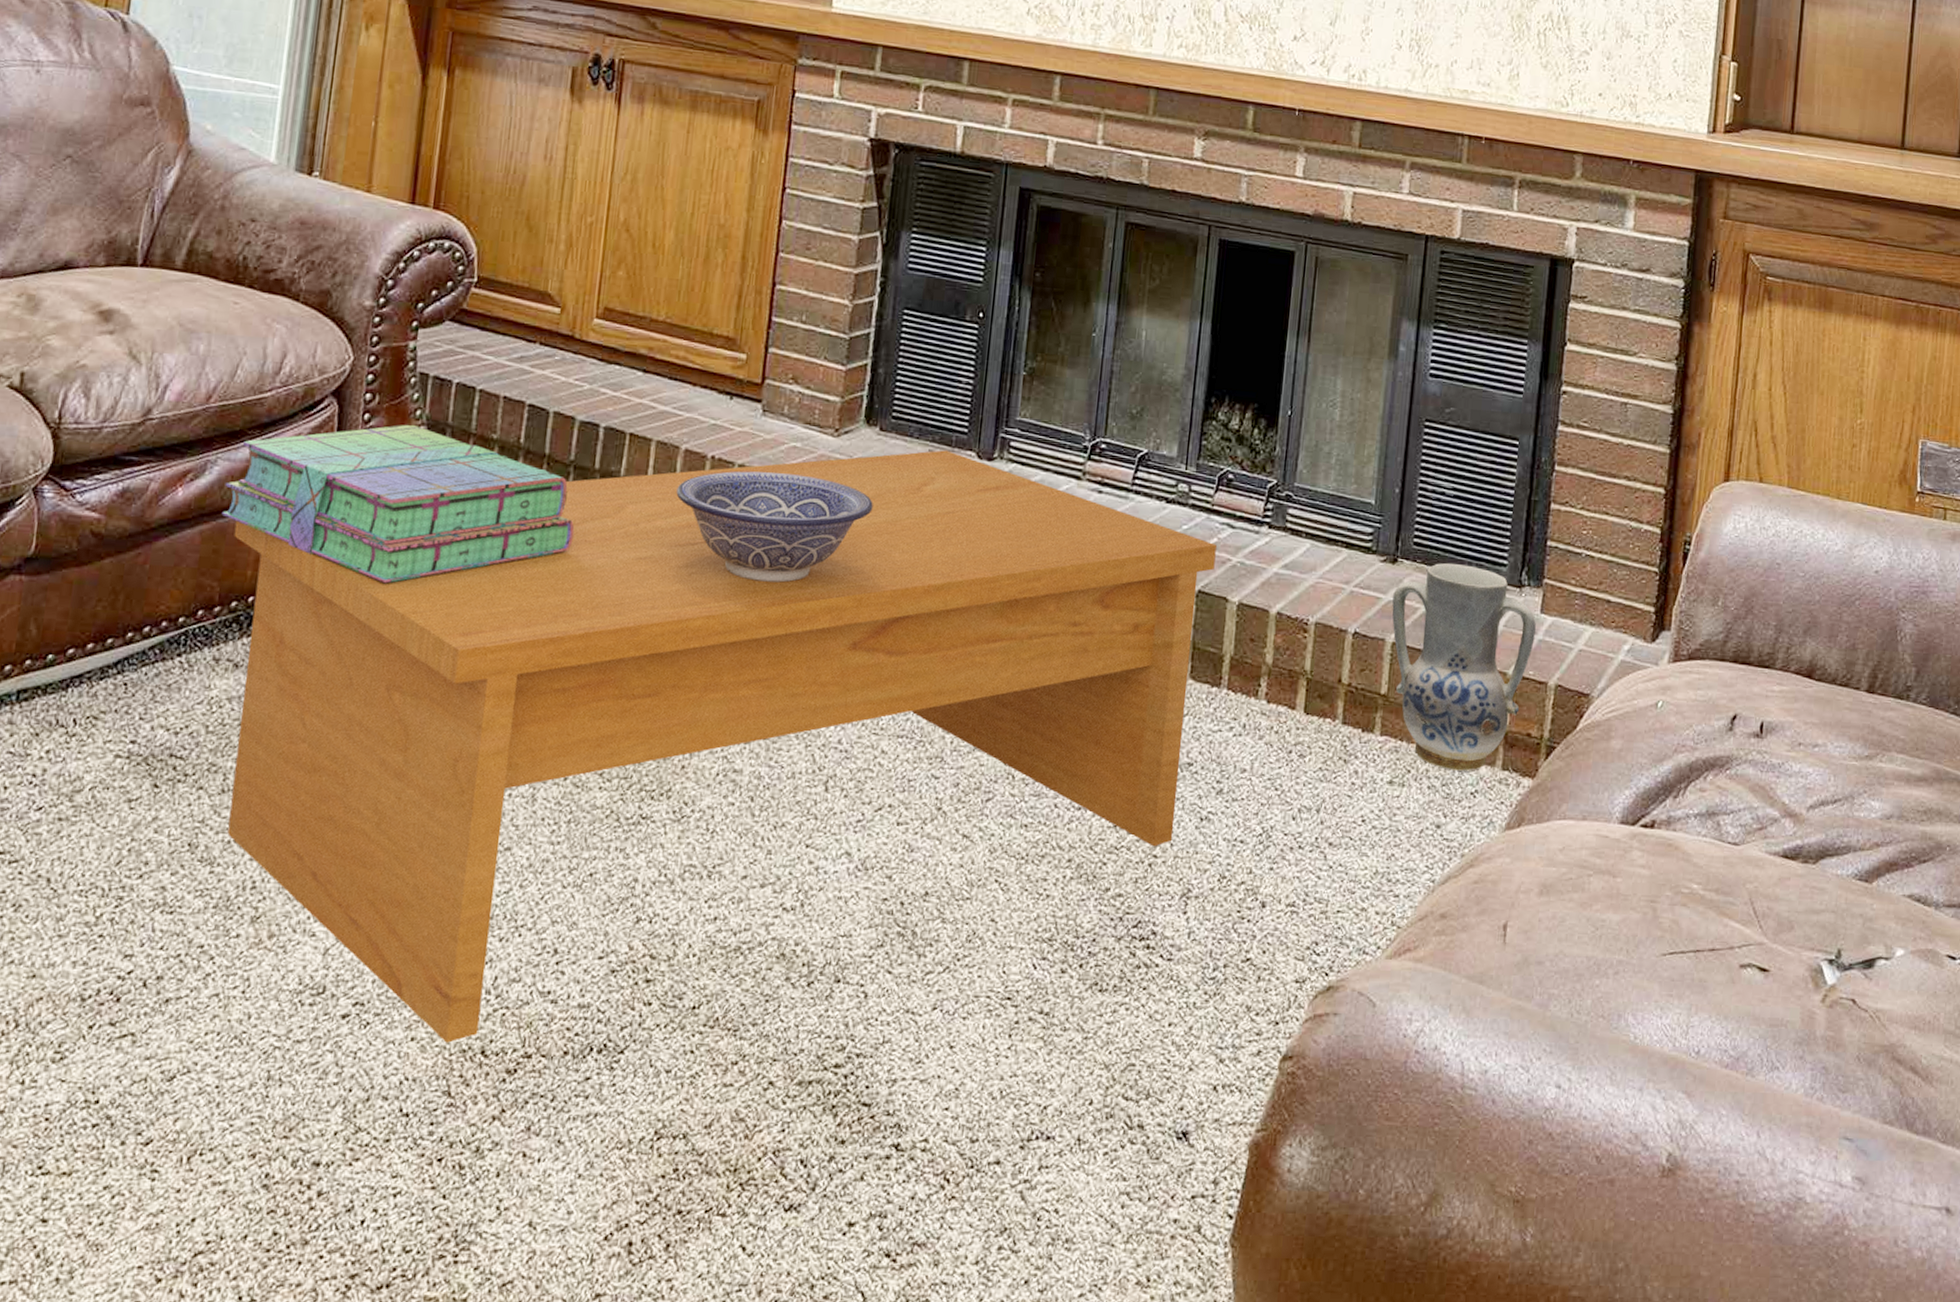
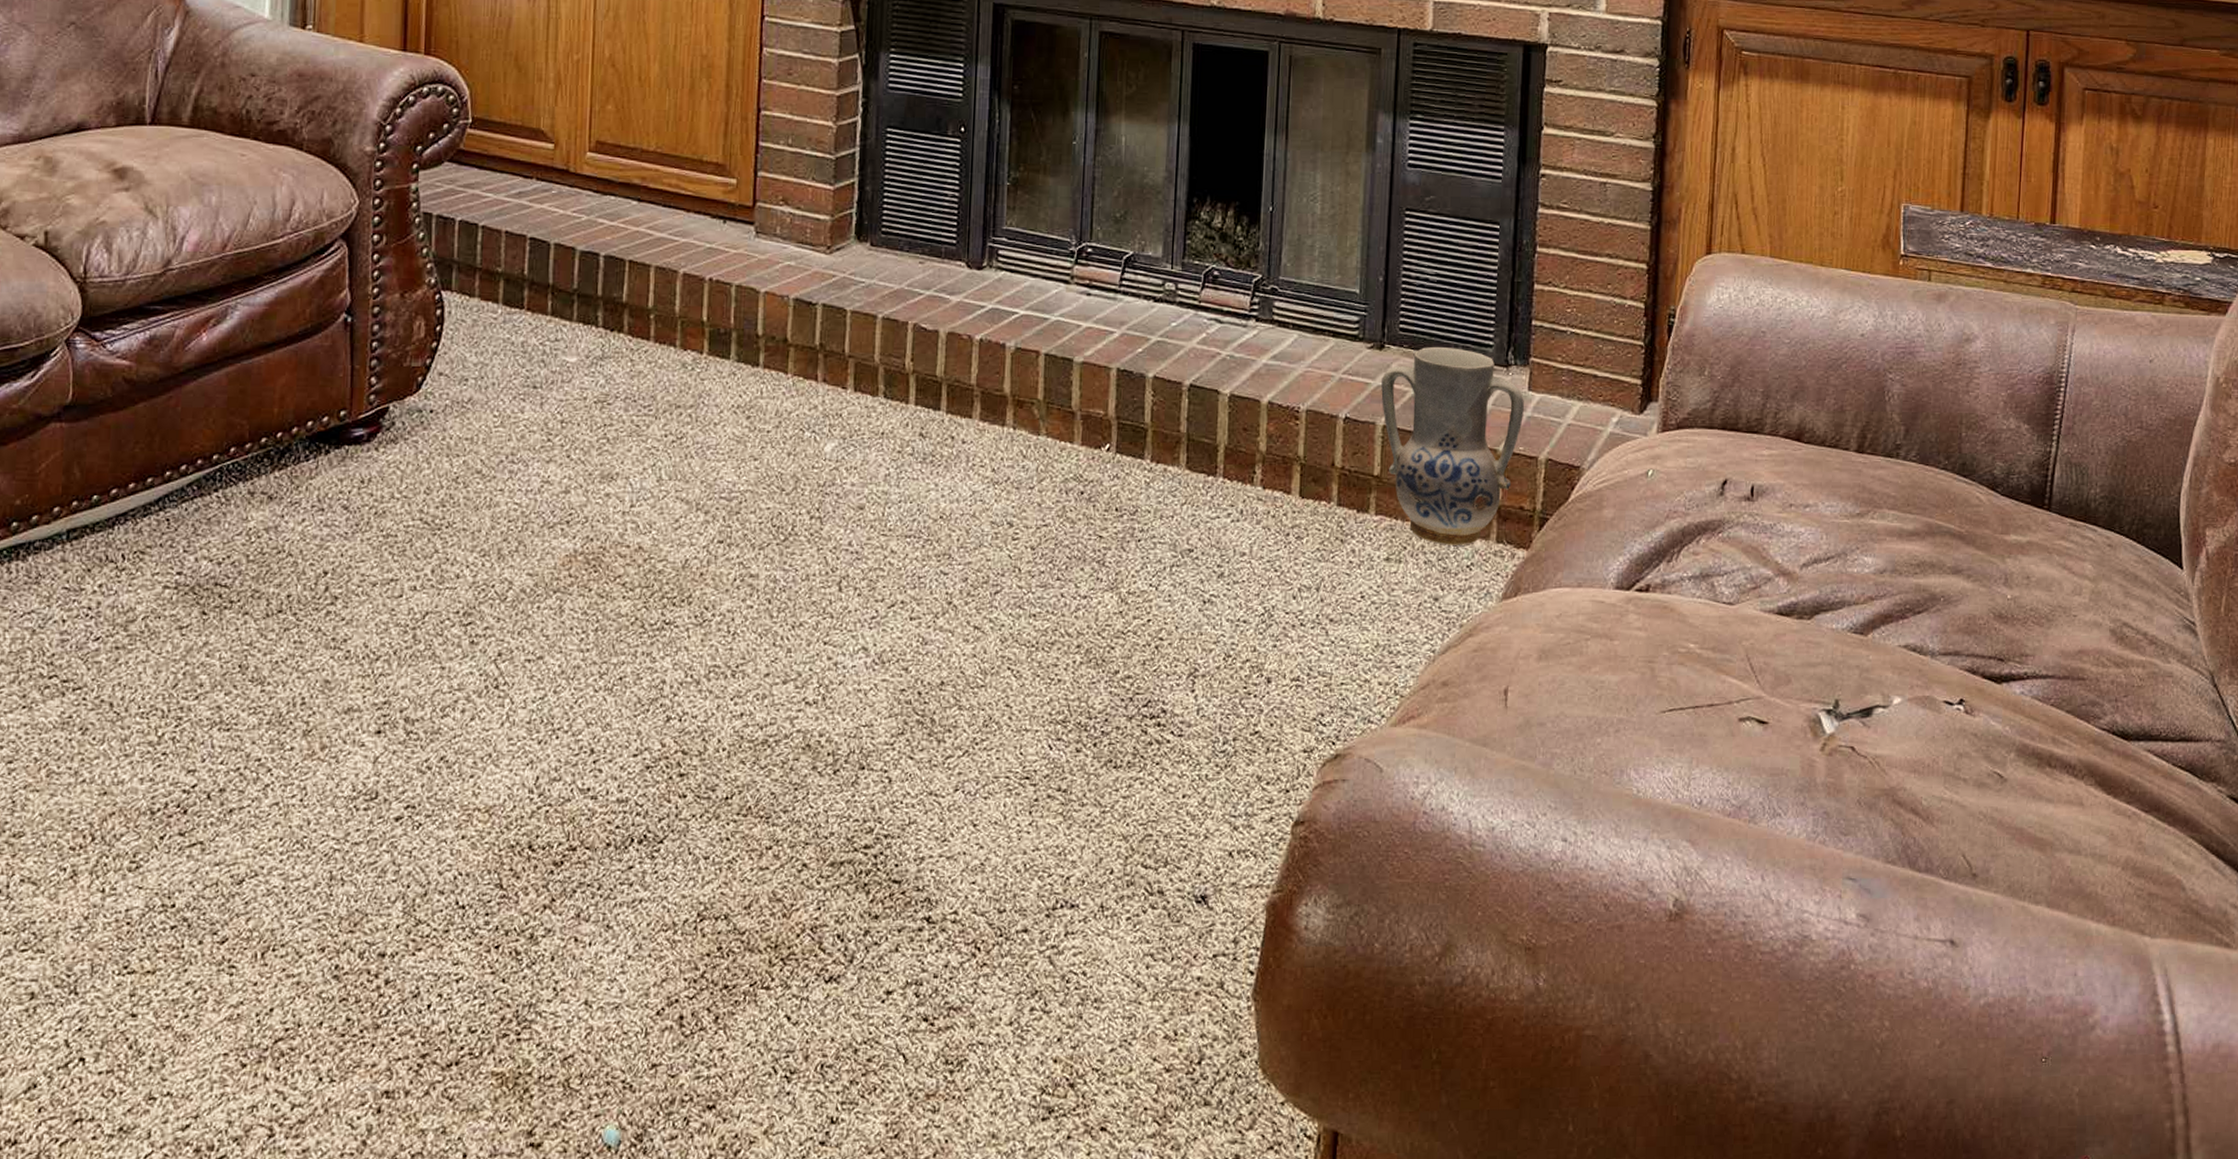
stack of books: present [221,424,575,584] -> none [245,262,582,415]
coffee table: present [227,450,1217,1043] -> none [258,261,1206,840]
decorative bowl: present [676,471,873,583] -> none [677,291,868,396]

